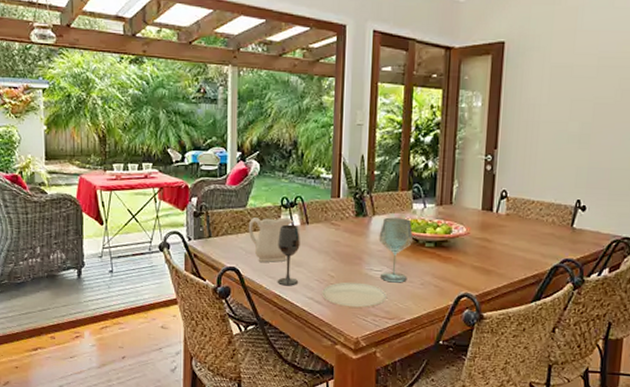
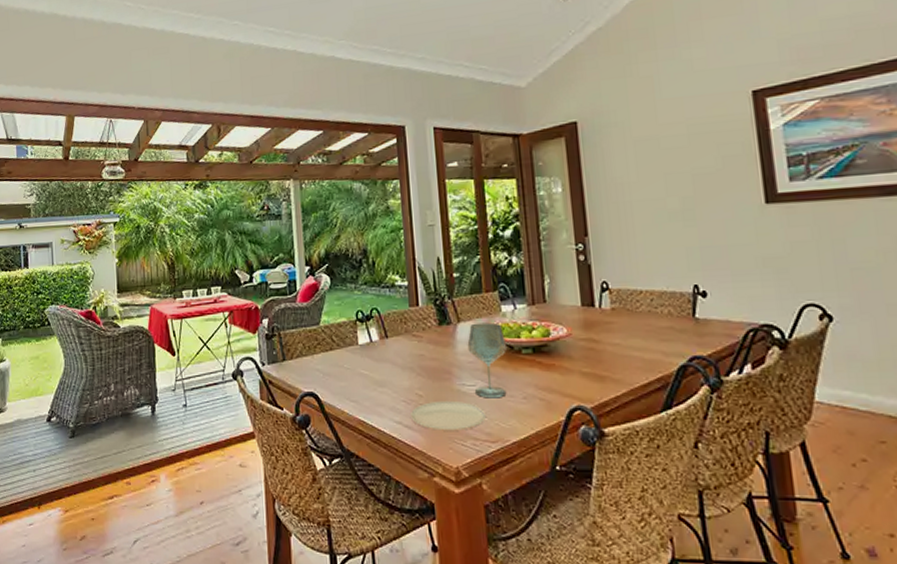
pitcher: present [248,217,293,263] -> none [323,333,371,384]
wine glass: present [277,224,300,286] -> none [356,340,383,410]

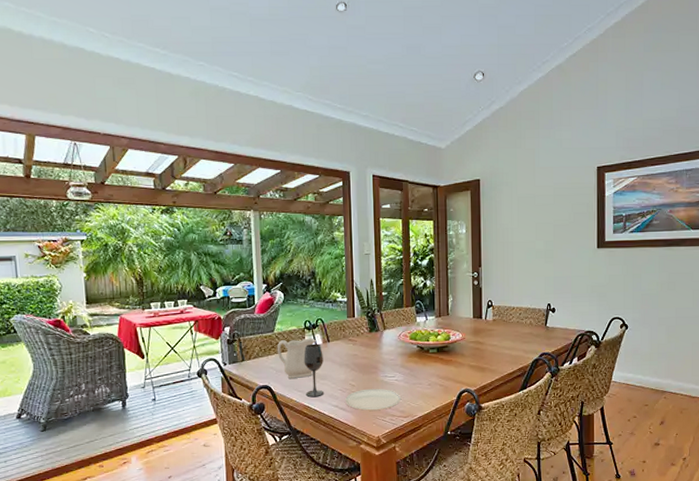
pitcher: none [323,333,371,384] -> present [277,338,316,378]
wine glass: none [356,340,383,410] -> present [303,343,324,398]
wine glass: present [467,322,508,398] -> none [390,330,420,386]

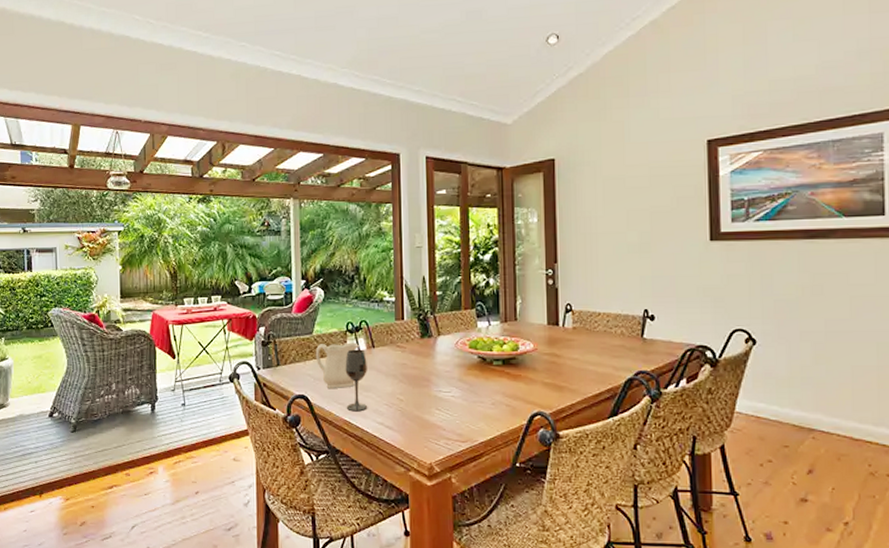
plate: present [345,388,402,411] -> none [392,405,459,431]

